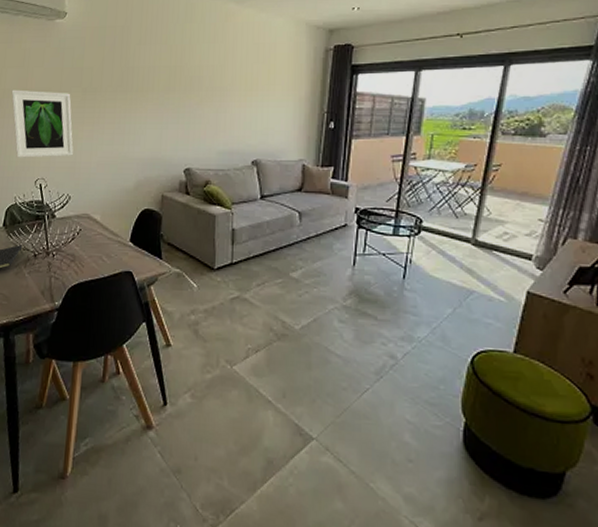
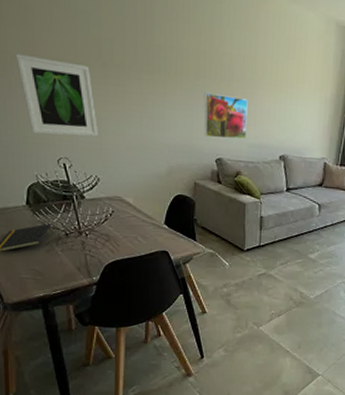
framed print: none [173,104,217,148] -> present [203,92,248,139]

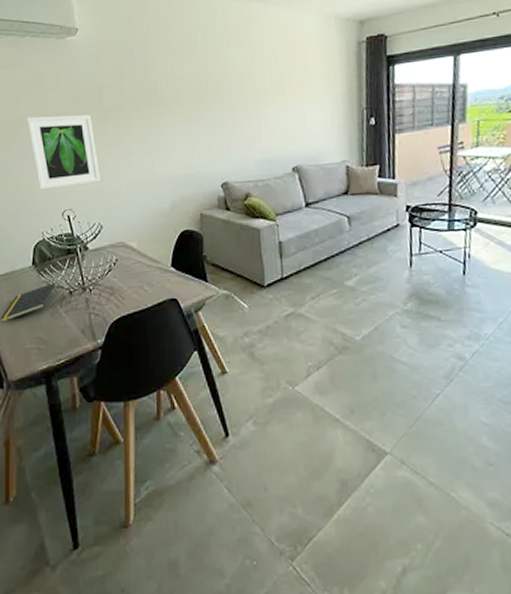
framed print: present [203,92,248,139] -> none [203,114,252,162]

